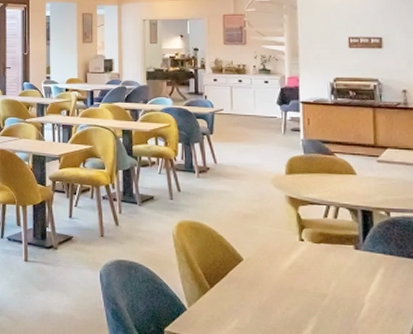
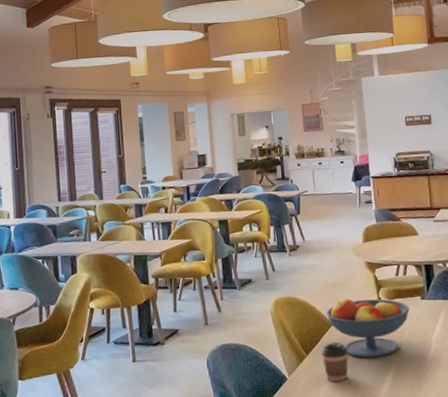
coffee cup: none [228,278,260,324] -> present [321,341,349,383]
fruit bowl: none [236,234,339,306] -> present [326,298,410,358]

